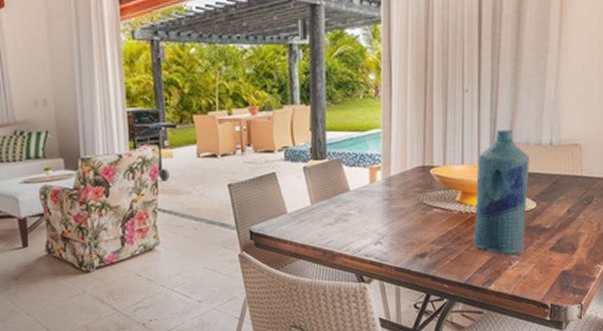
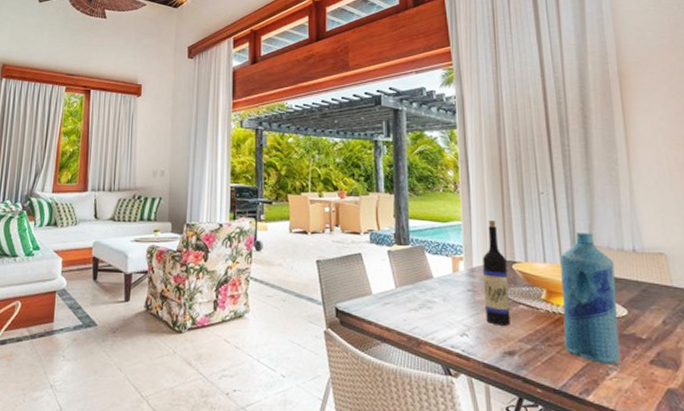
wine bottle: none [399,125,425,231] -> present [482,221,511,326]

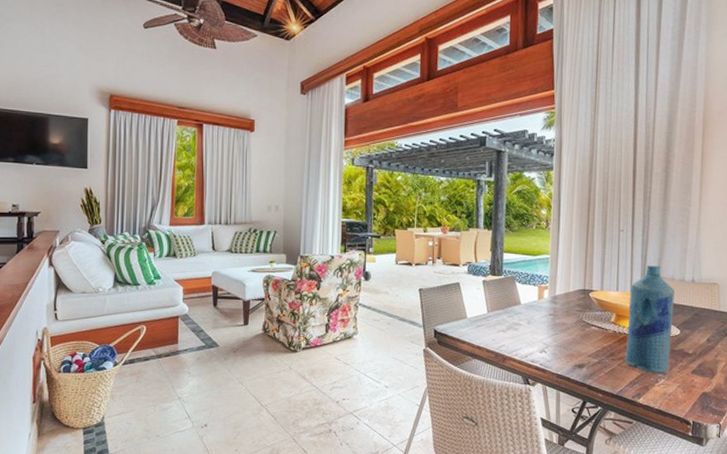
wine bottle: present [482,221,511,326] -> none [562,255,585,344]

